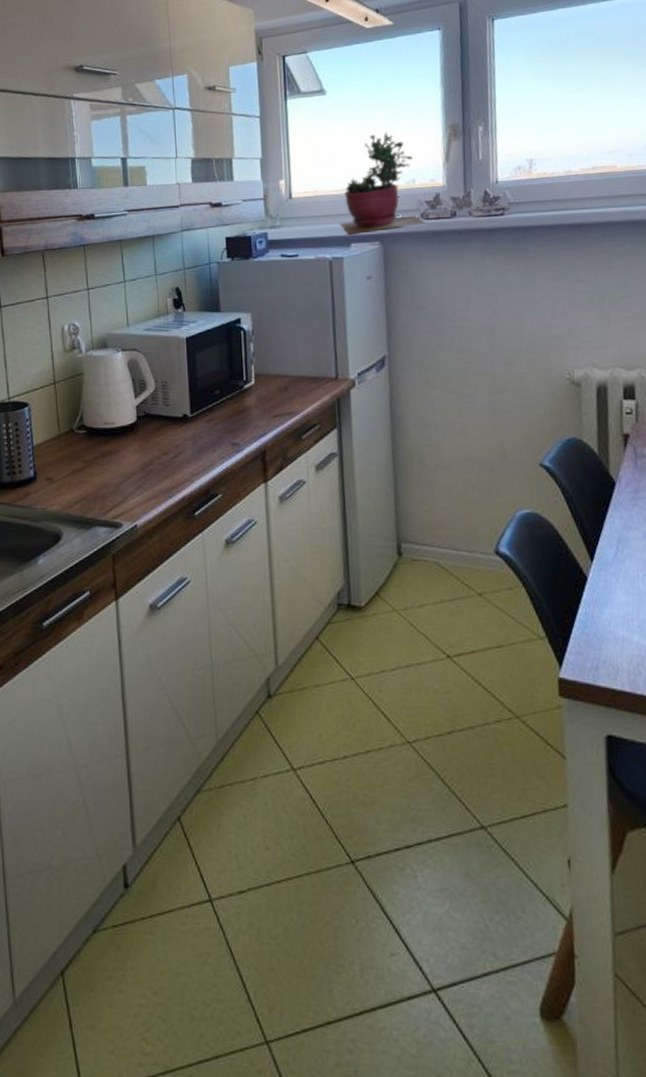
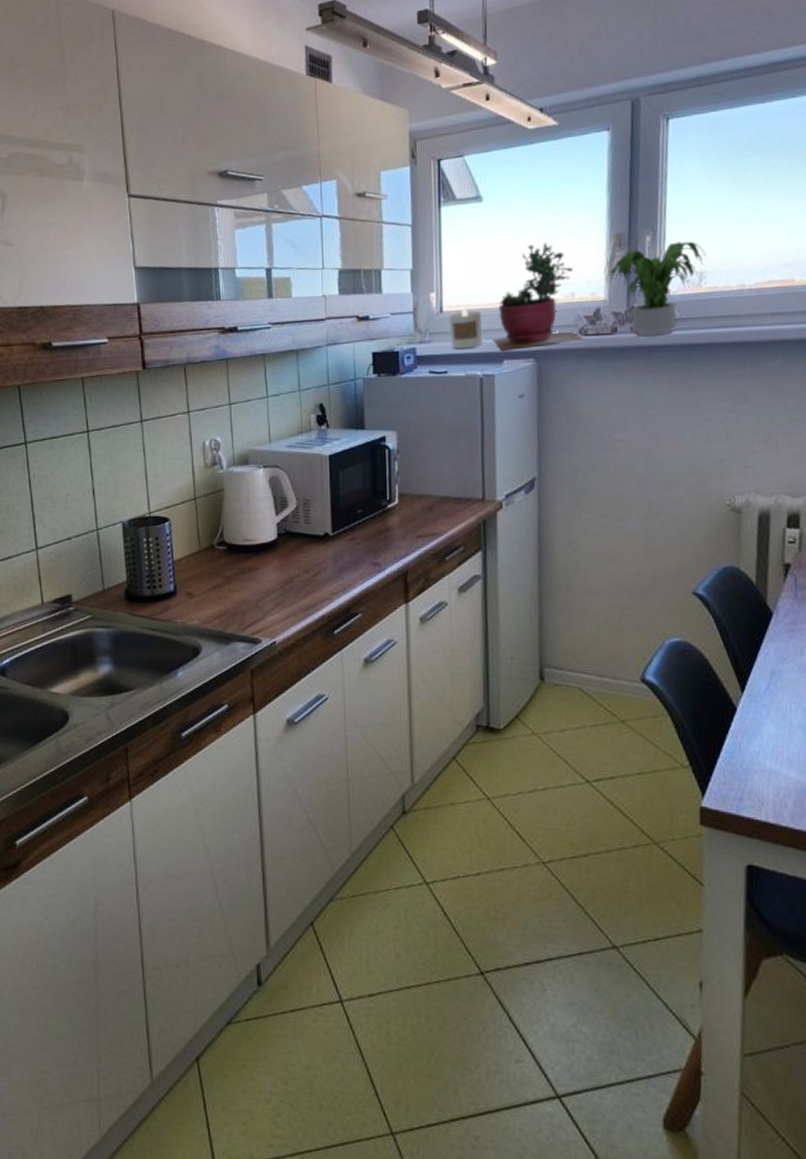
candle: none [297,193,331,234] -> present [448,307,483,350]
potted plant: none [440,131,535,221] -> present [603,241,706,338]

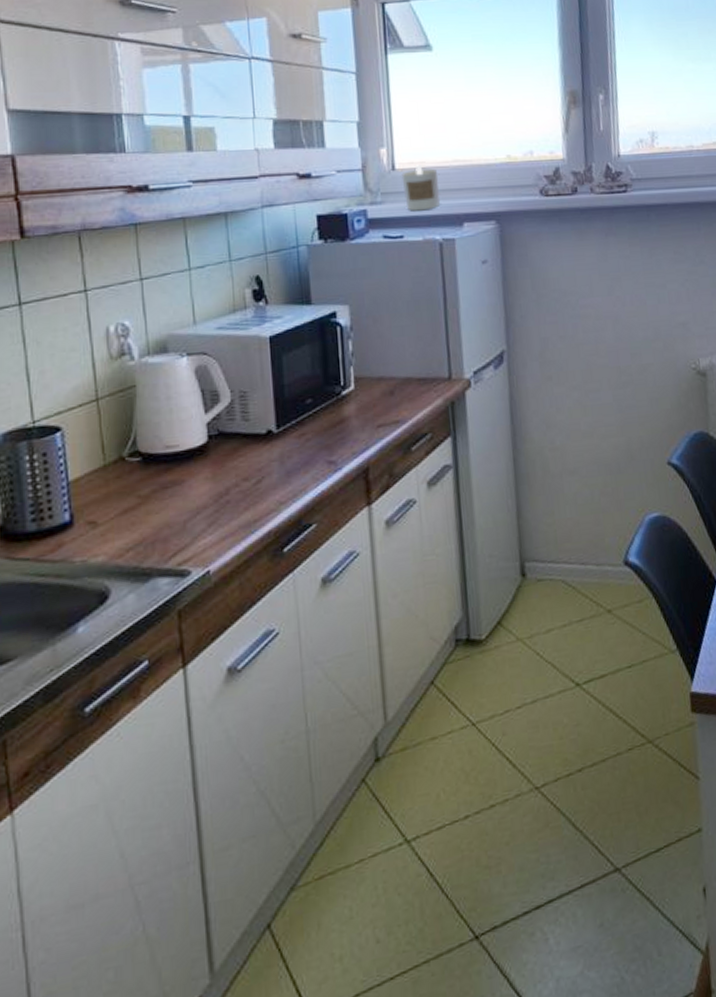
succulent plant: present [493,242,585,351] -> none [451,97,546,213]
potted plant: present [603,241,706,338] -> none [560,101,657,199]

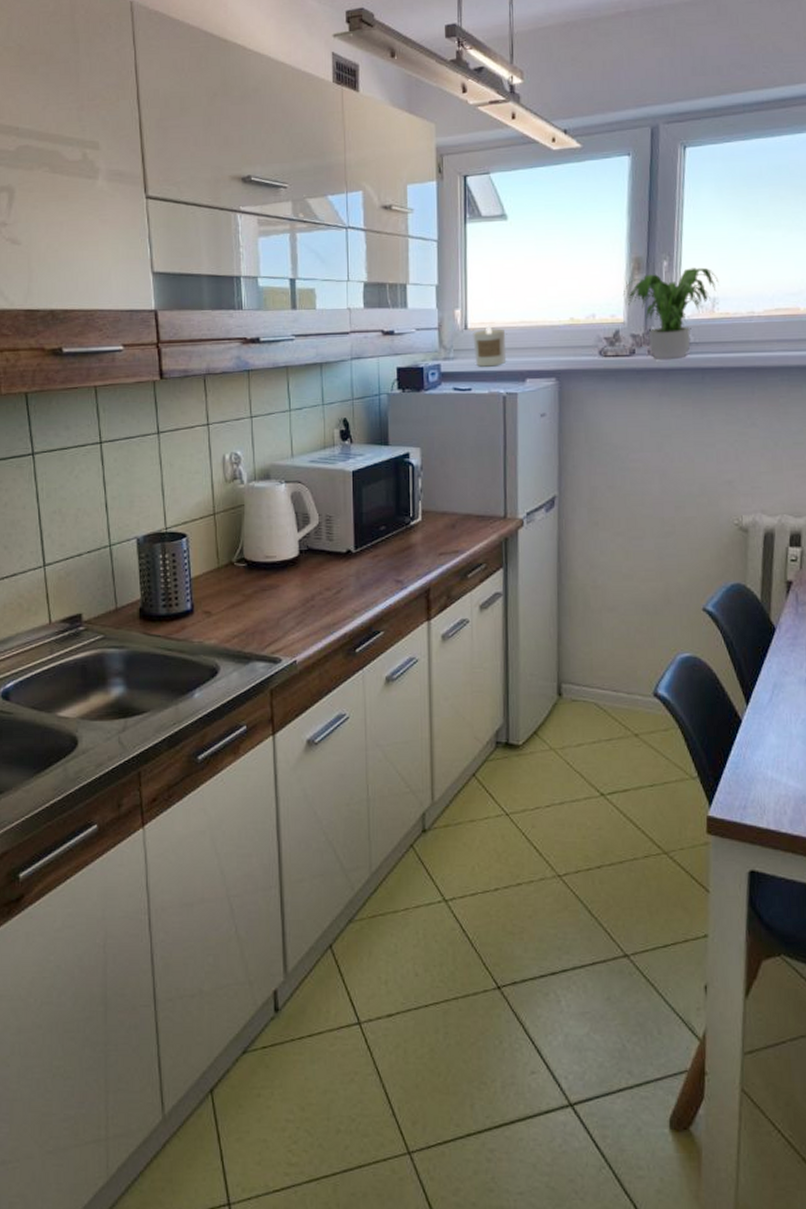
potted plant: none [560,101,657,199] -> present [622,267,719,361]

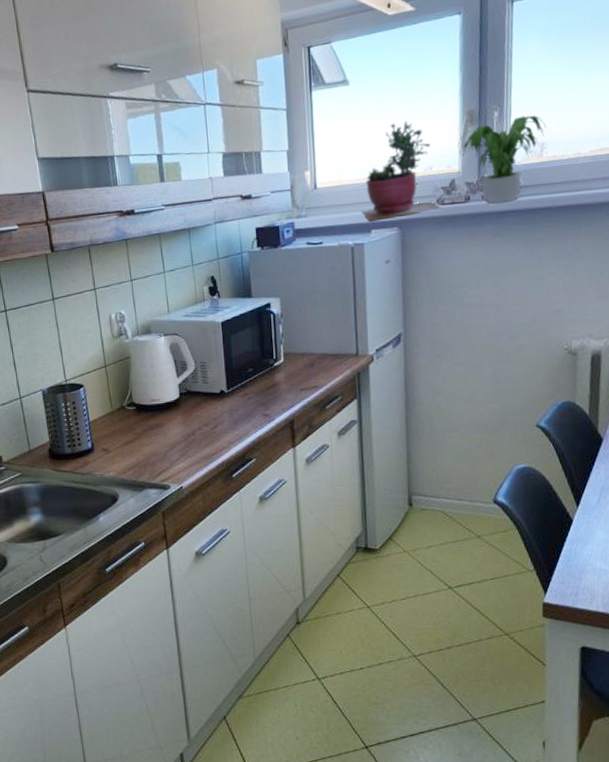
candle: present [473,325,507,367] -> none [322,183,353,222]
succulent plant: none [516,263,605,370] -> present [361,120,442,222]

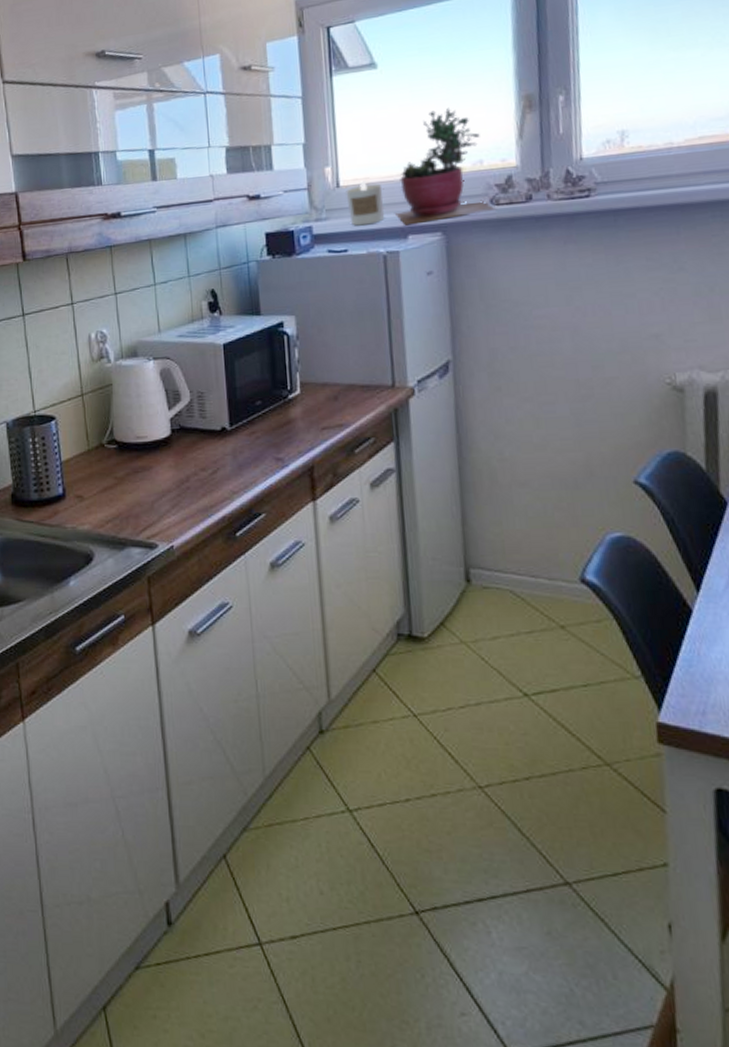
candle: none [322,183,353,222] -> present [346,181,385,226]
potted plant: present [457,115,547,205] -> none [513,98,628,205]

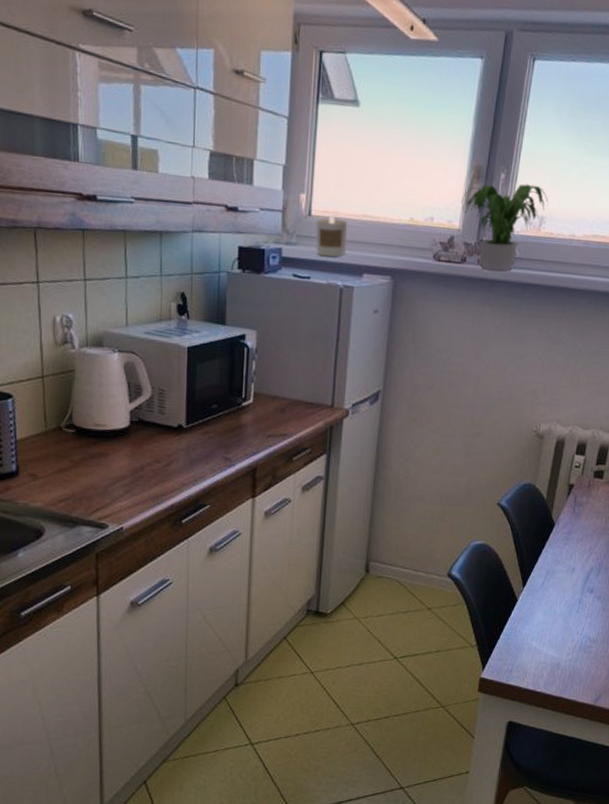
succulent plant: present [395,107,497,226] -> none [355,161,438,266]
potted plant: none [513,98,628,205] -> present [460,184,548,273]

